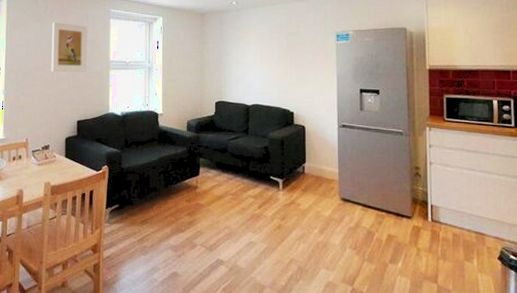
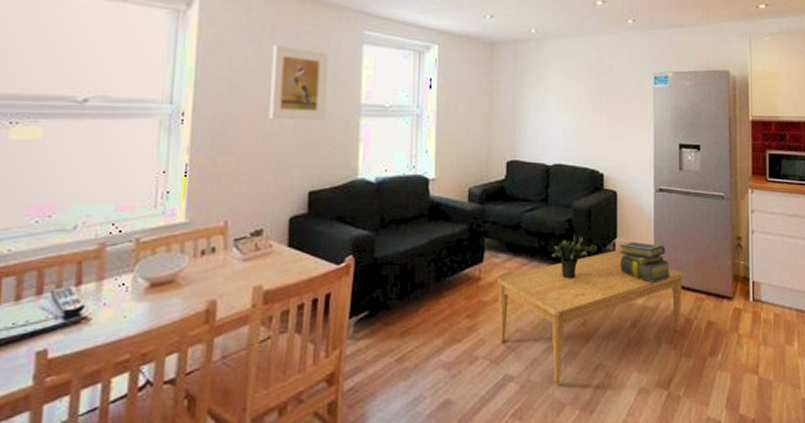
coffee table: none [210,172,365,271] -> present [498,250,683,385]
potted plant: none [252,158,289,192] -> present [551,234,597,279]
stack of books: none [308,166,355,200] -> present [619,241,672,283]

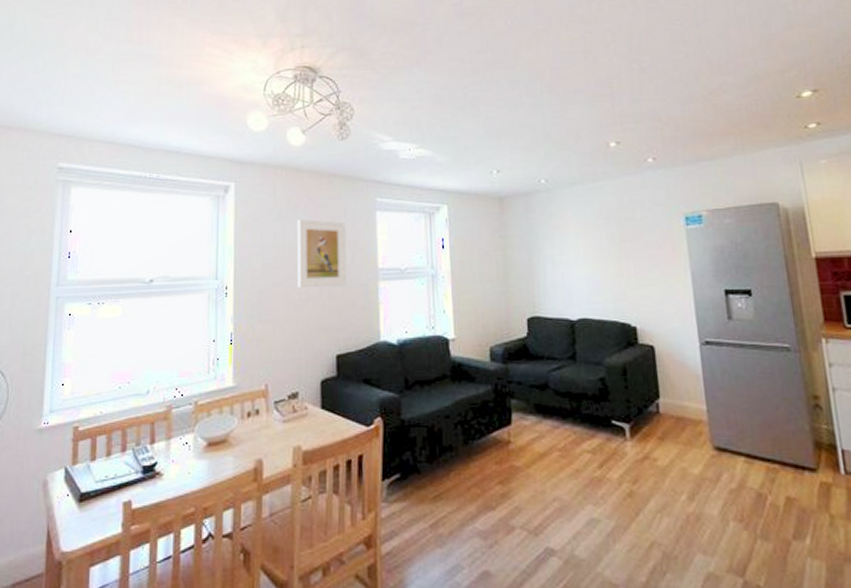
coffee table: present [498,250,683,385] -> none [528,412,751,562]
potted plant: present [551,234,597,279] -> none [585,394,638,444]
stack of books: present [619,241,672,283] -> none [664,401,734,450]

